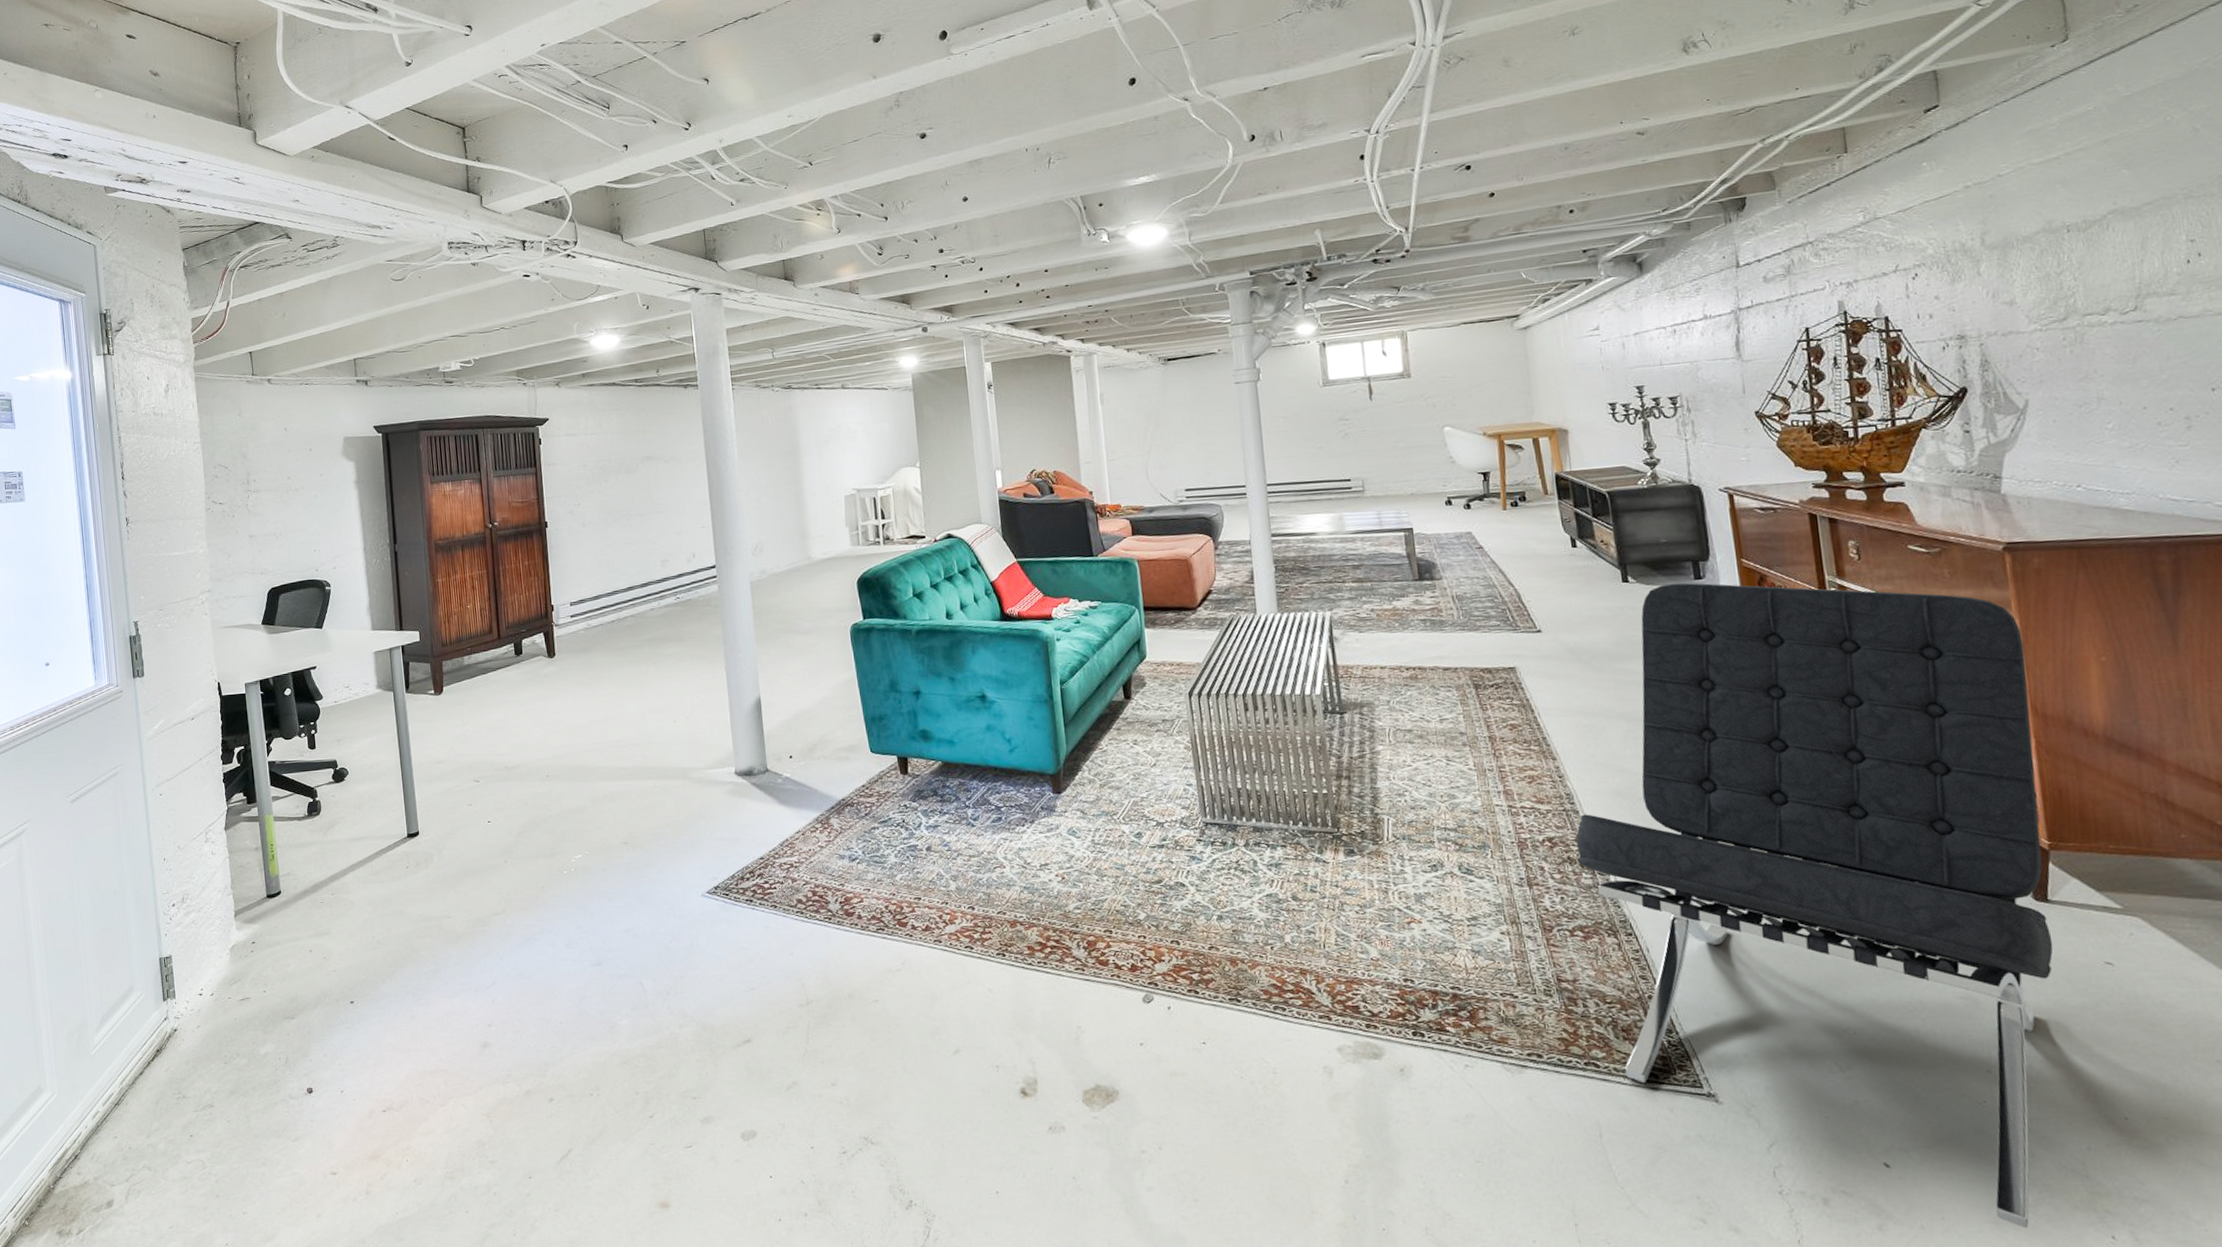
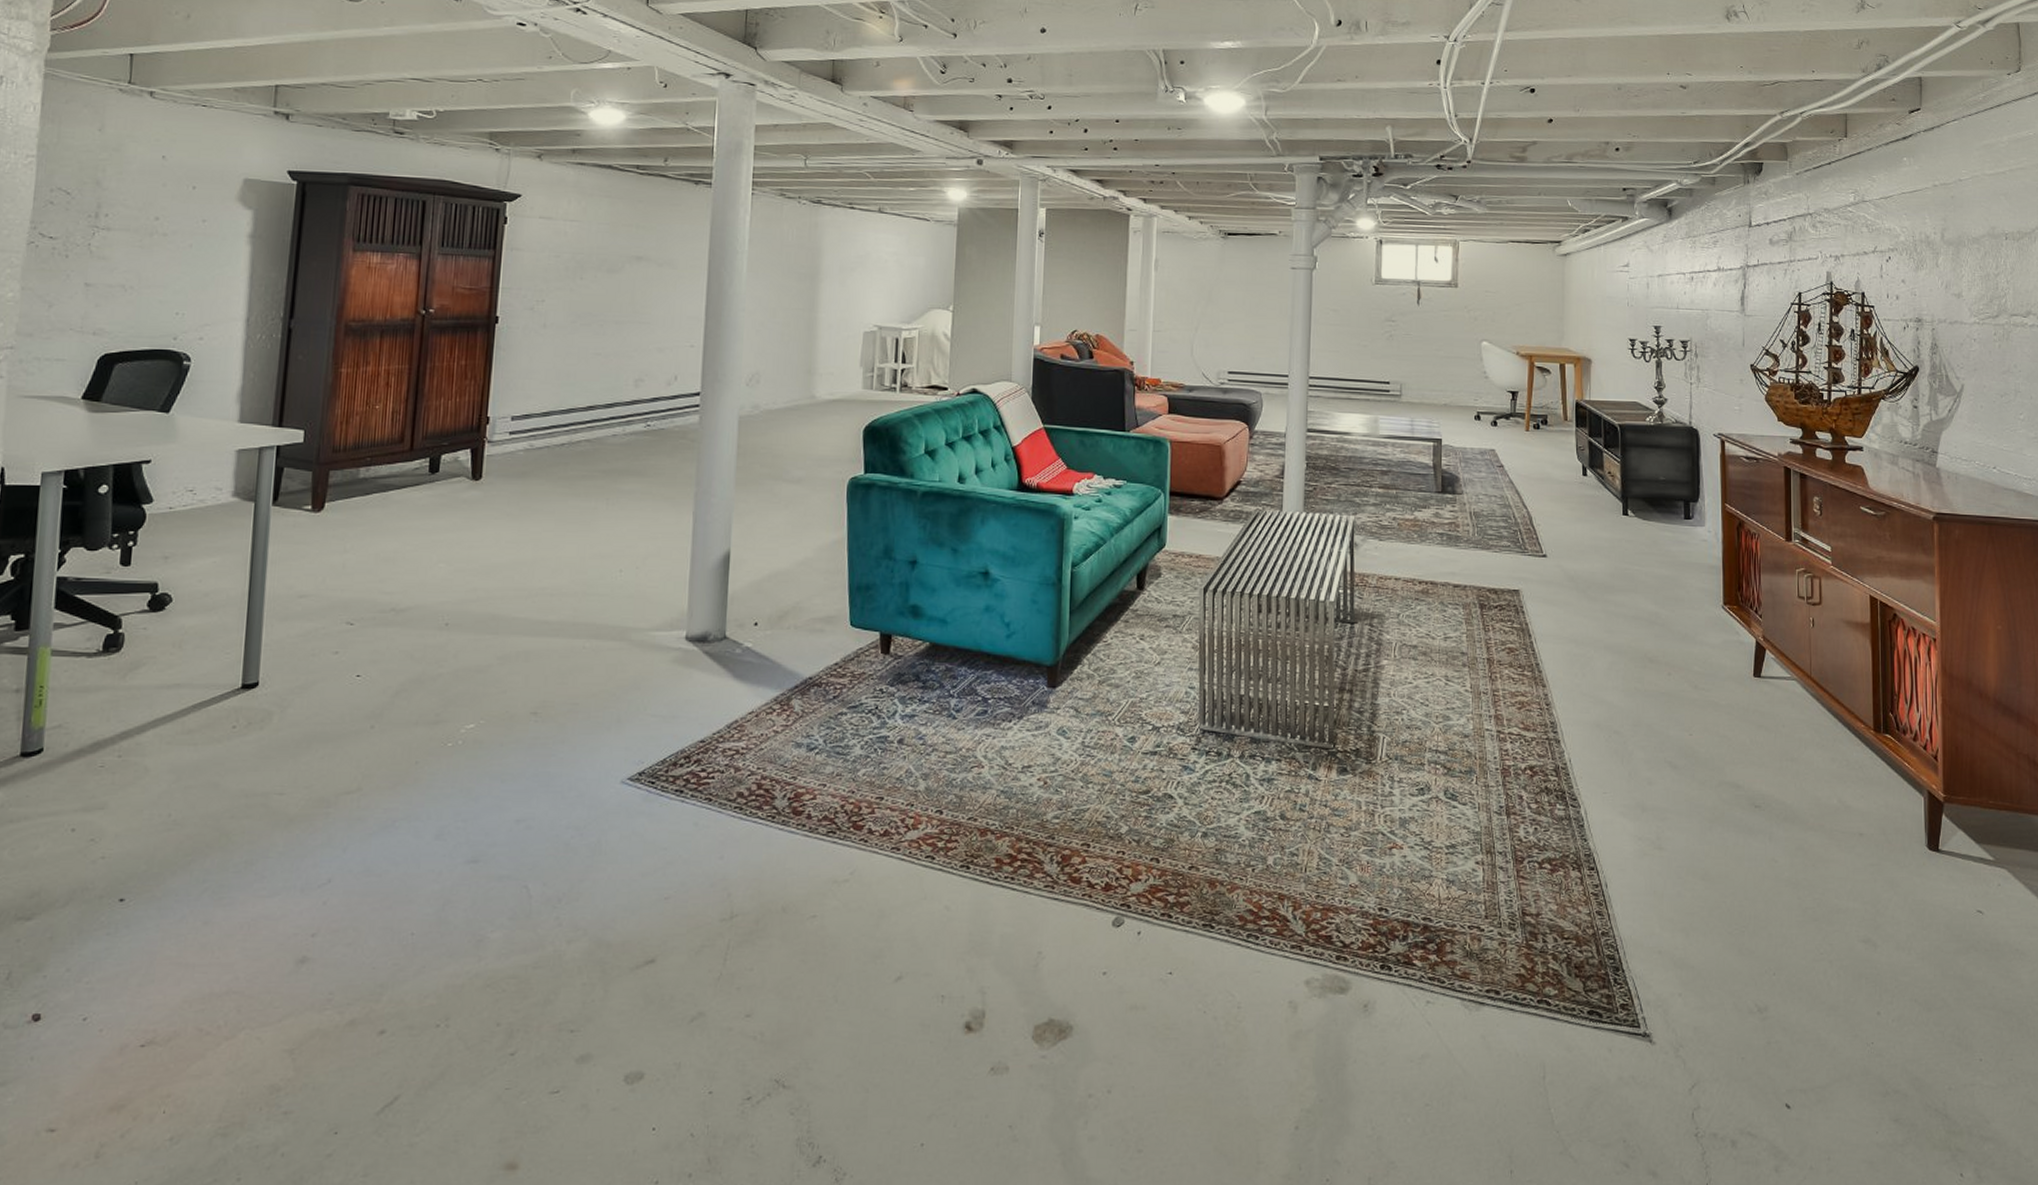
lounge chair: present [1576,582,2054,1228] -> none [1554,520,1941,1168]

